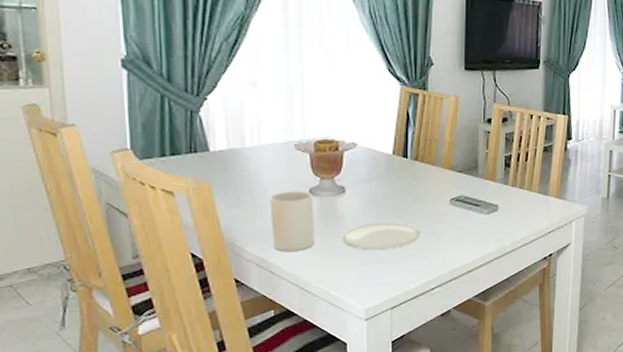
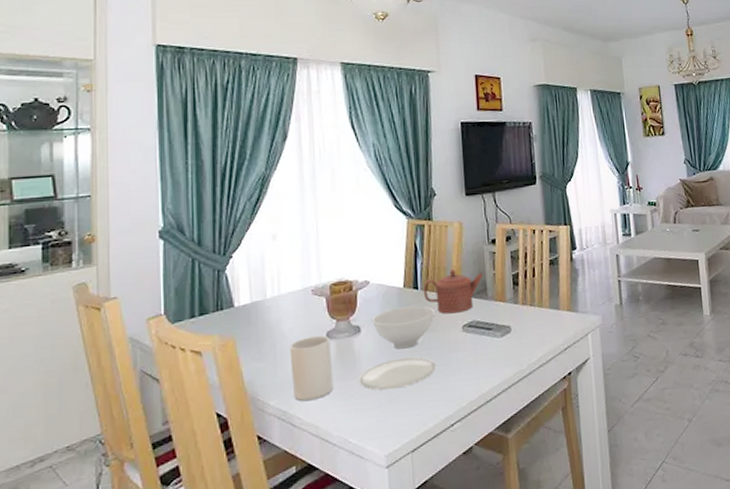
bowl: none [357,173,424,214] -> present [371,305,436,349]
teapot: none [414,143,477,186] -> present [424,269,484,314]

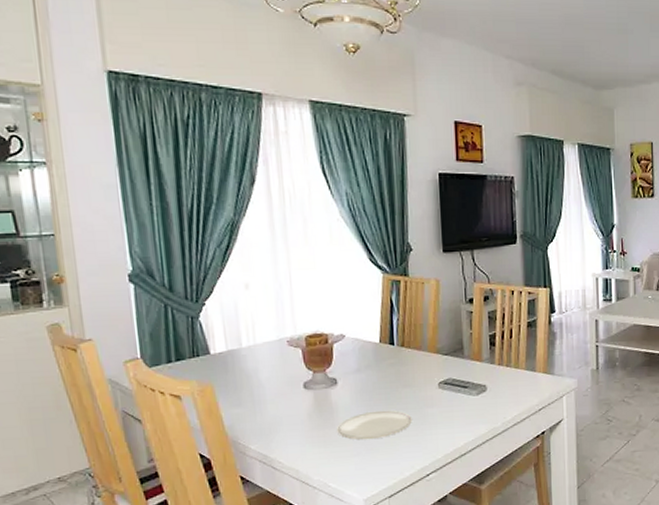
cup: present [289,335,334,401] -> none [267,386,313,447]
bowl: present [371,305,436,349] -> none [348,361,412,402]
teapot: present [424,269,484,314] -> none [400,327,461,371]

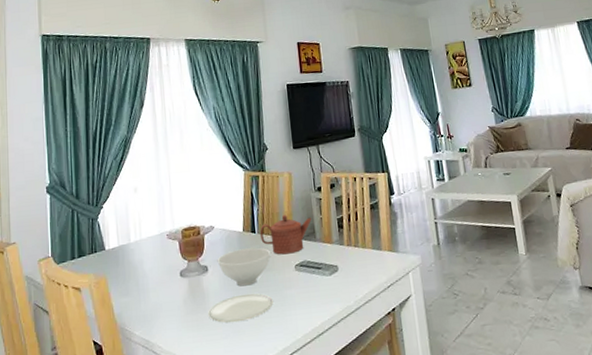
bowl: none [348,361,412,402] -> present [217,247,271,287]
teapot: none [400,327,461,371] -> present [260,215,312,255]

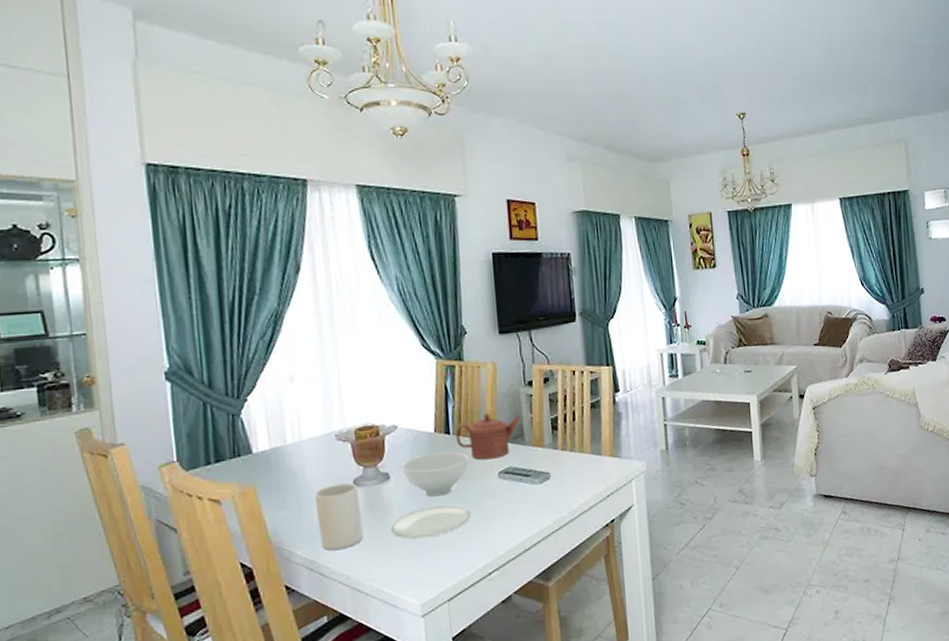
cup: none [150,274,187,332] -> present [314,483,364,551]

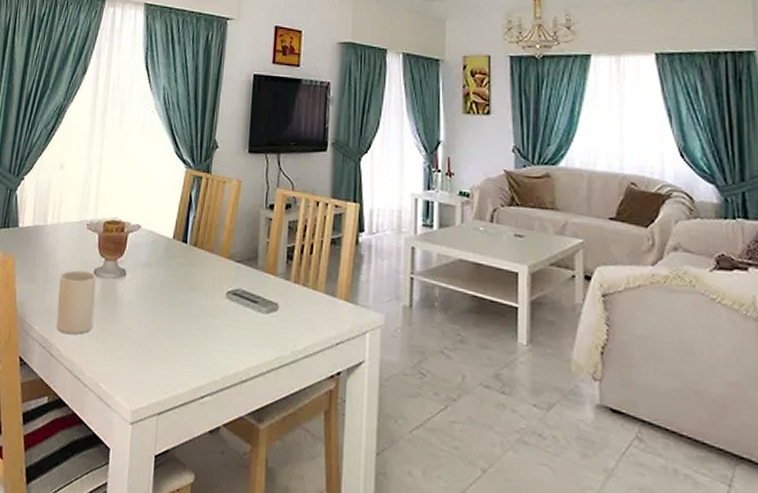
plate: present [389,504,471,539] -> none [116,311,194,344]
bowl: present [401,451,469,497] -> none [137,258,201,304]
teapot: present [456,413,521,460] -> none [192,229,257,277]

